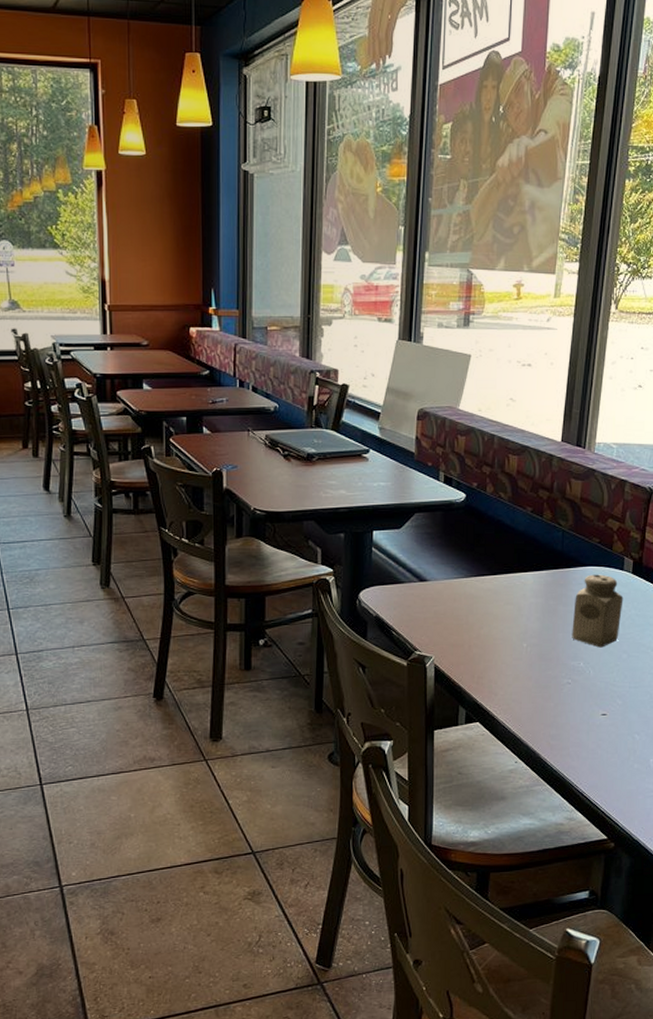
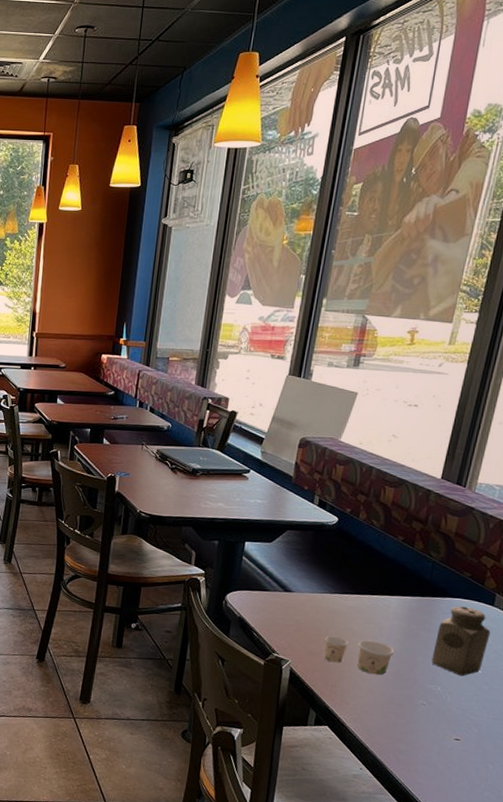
paper cup: none [466,623,536,659] -> present [324,636,395,675]

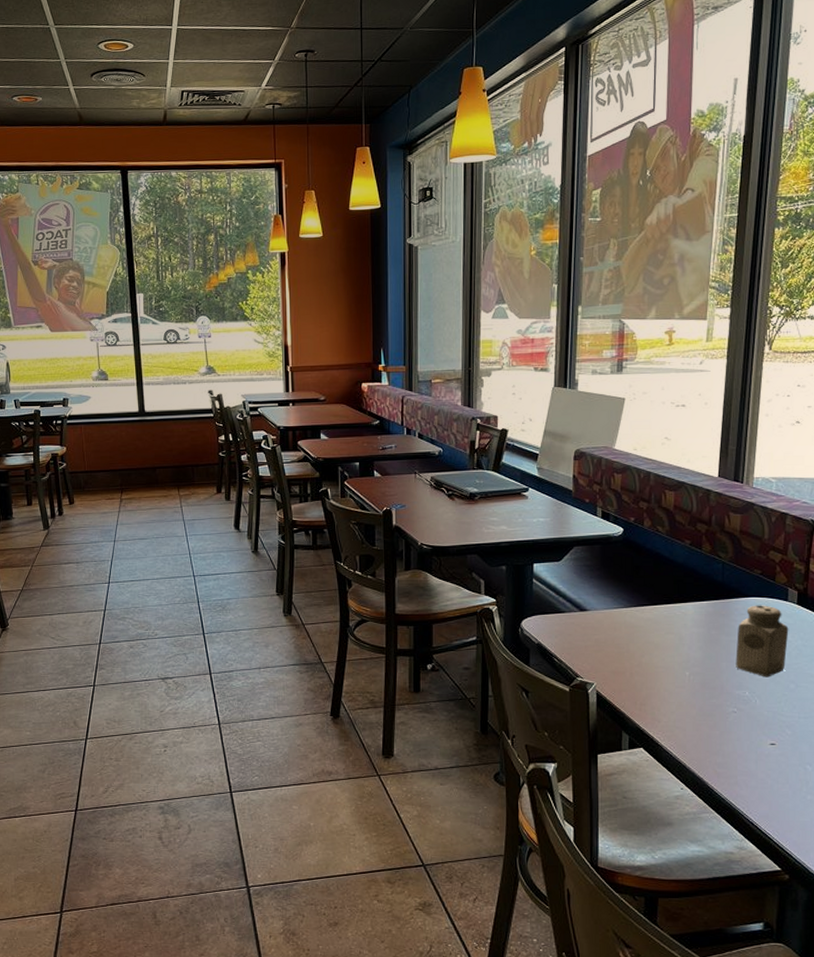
paper cup: present [324,636,395,675] -> none [627,652,699,687]

